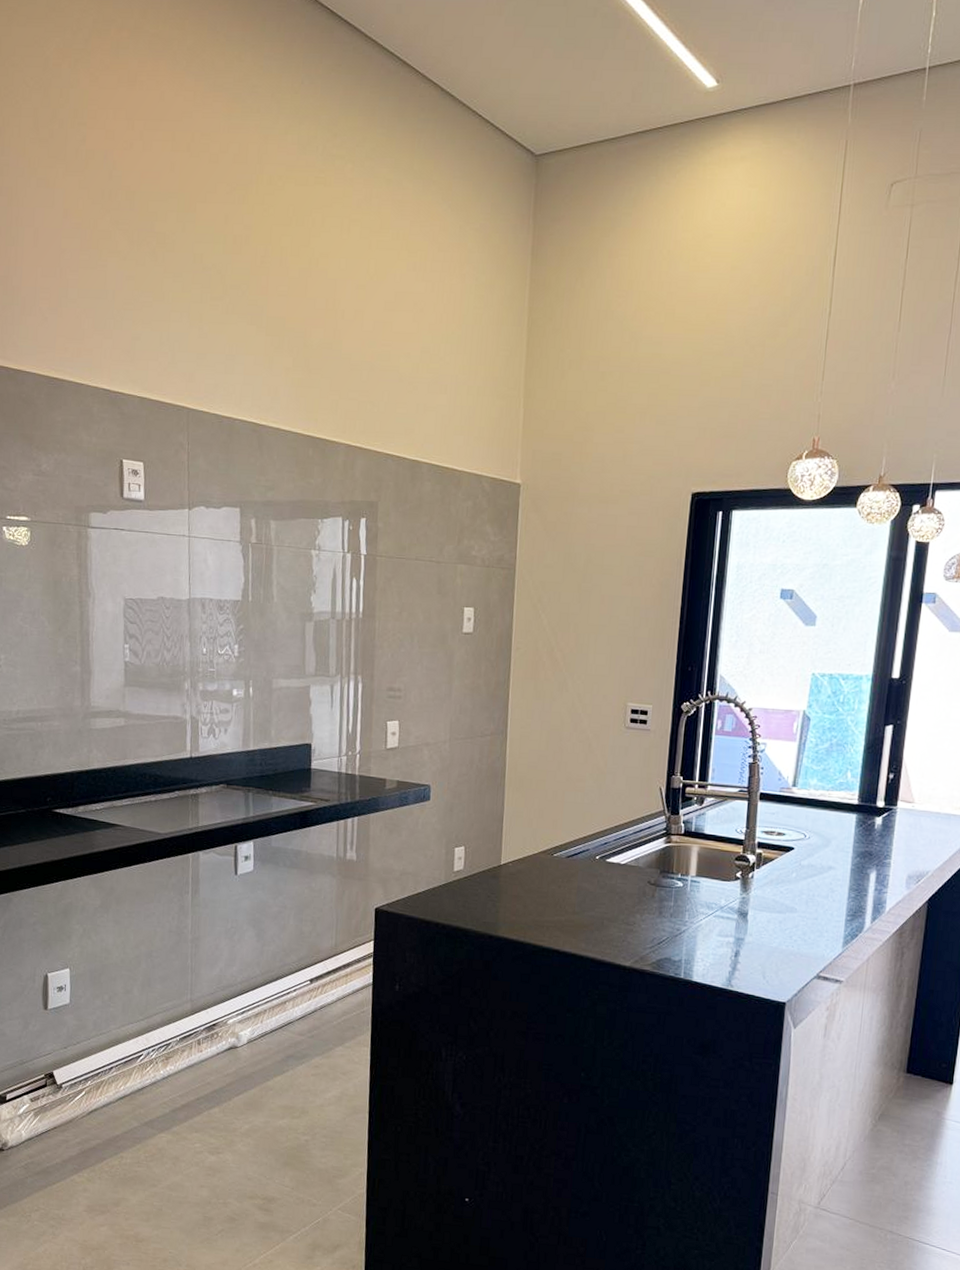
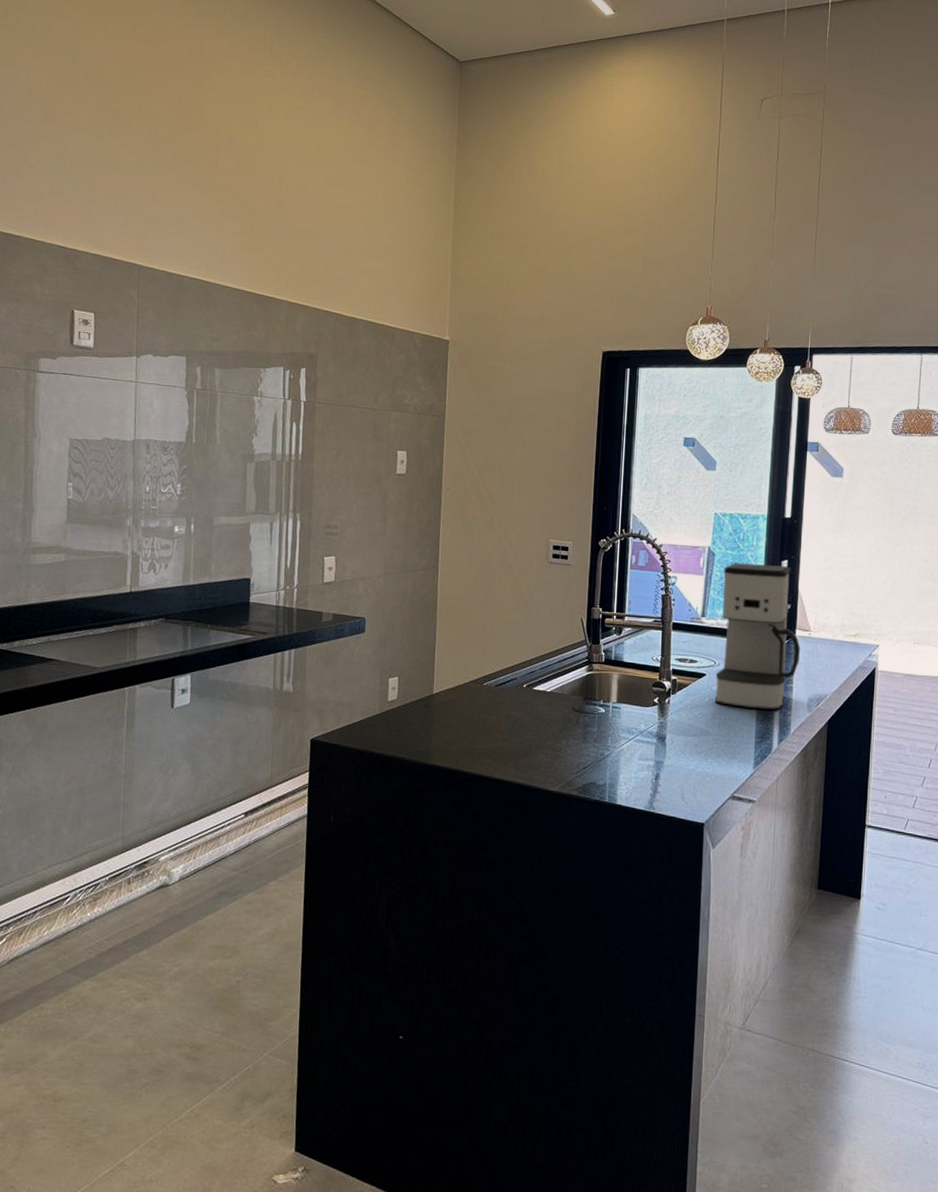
coffee maker: none [804,728,902,887] -> present [715,563,801,710]

